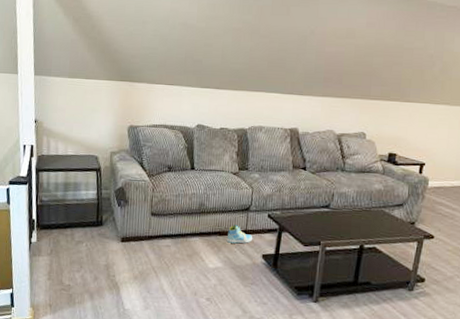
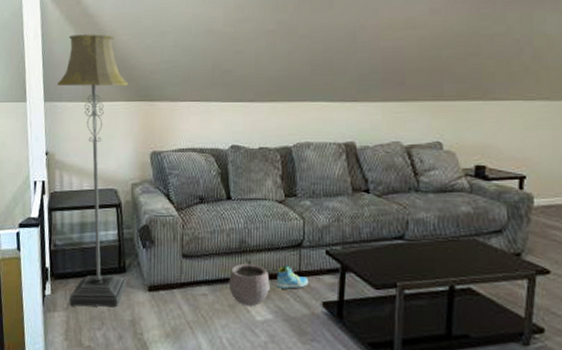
floor lamp: none [47,16,111,254] -> present [57,34,128,307]
plant pot: none [188,217,222,257] -> present [229,256,270,307]

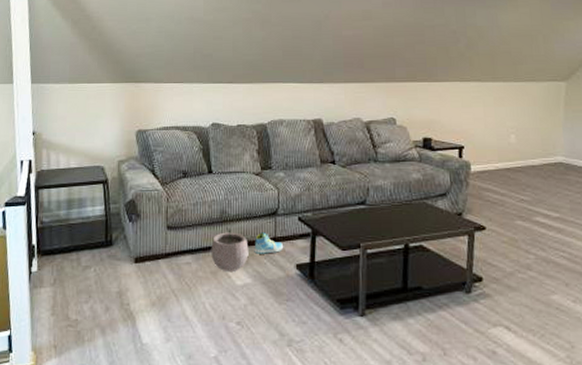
floor lamp: present [57,34,128,307] -> none [45,19,114,281]

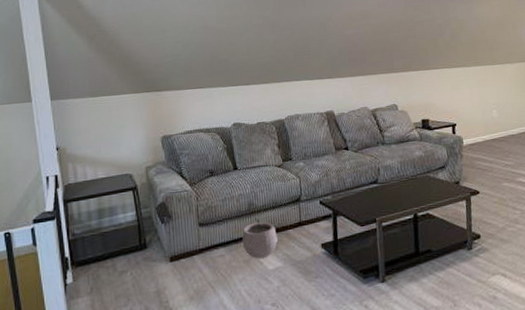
sneaker: present [254,232,284,254] -> none [282,218,309,239]

